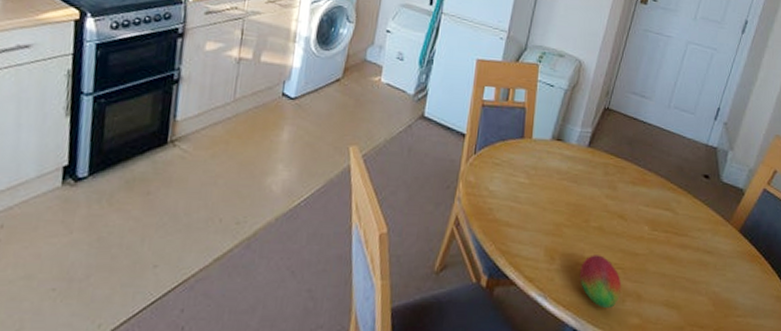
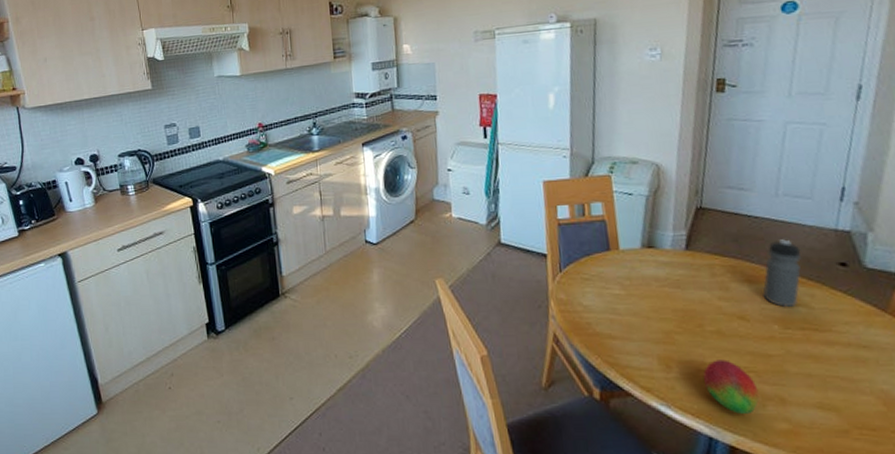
water bottle: none [641,148,678,210] -> present [762,239,802,307]

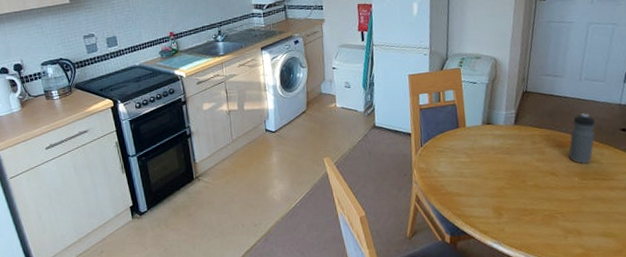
fruit: present [703,359,760,414] -> none [525,206,563,245]

